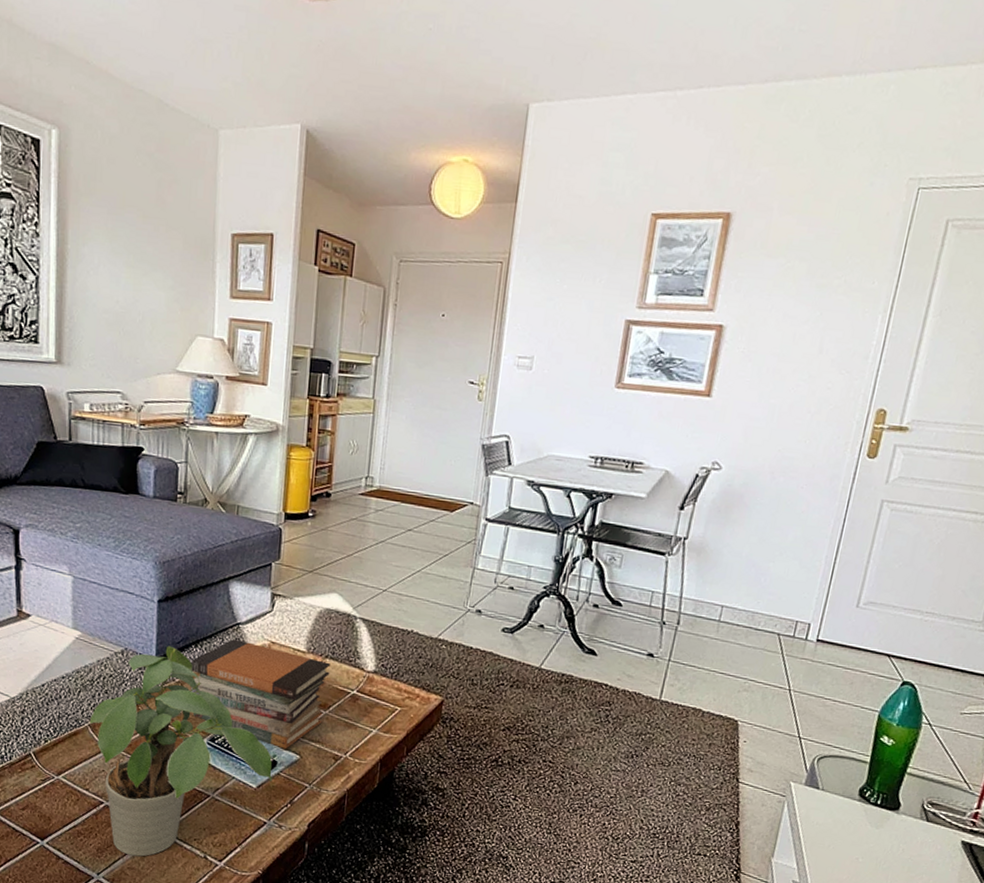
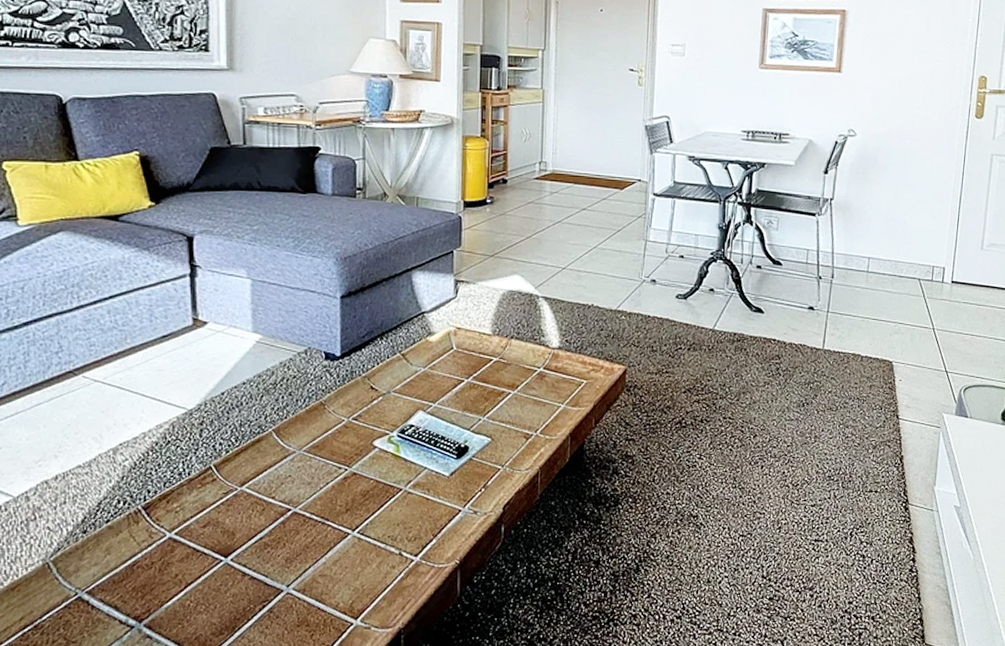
potted plant: present [90,646,273,857] -> none [274,341,465,562]
book stack: present [190,639,331,749] -> none [377,328,516,433]

